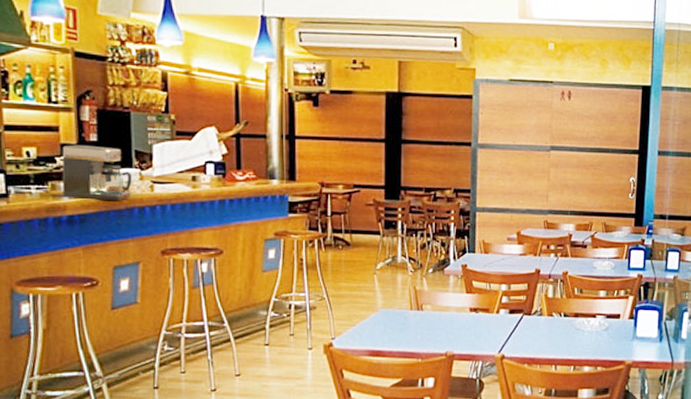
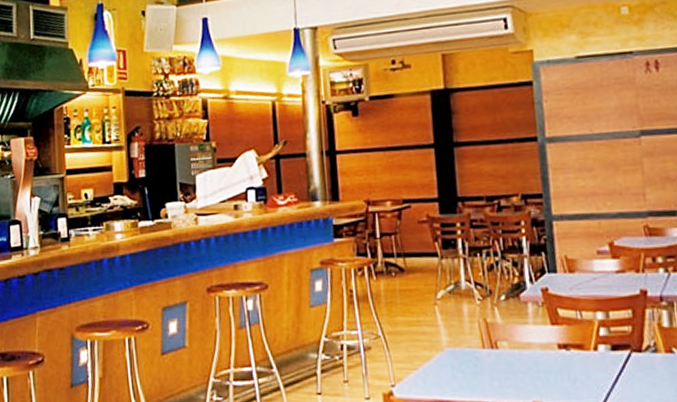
coffee maker: present [62,144,132,201] -> none [115,181,178,238]

